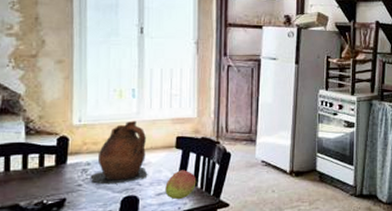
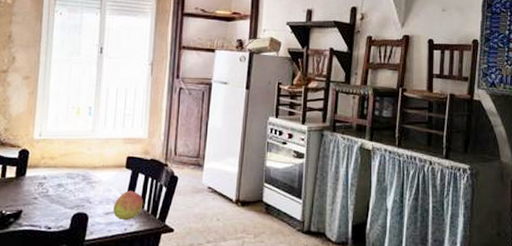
ceramic pitcher: present [90,120,148,185] -> none [45,137,99,200]

